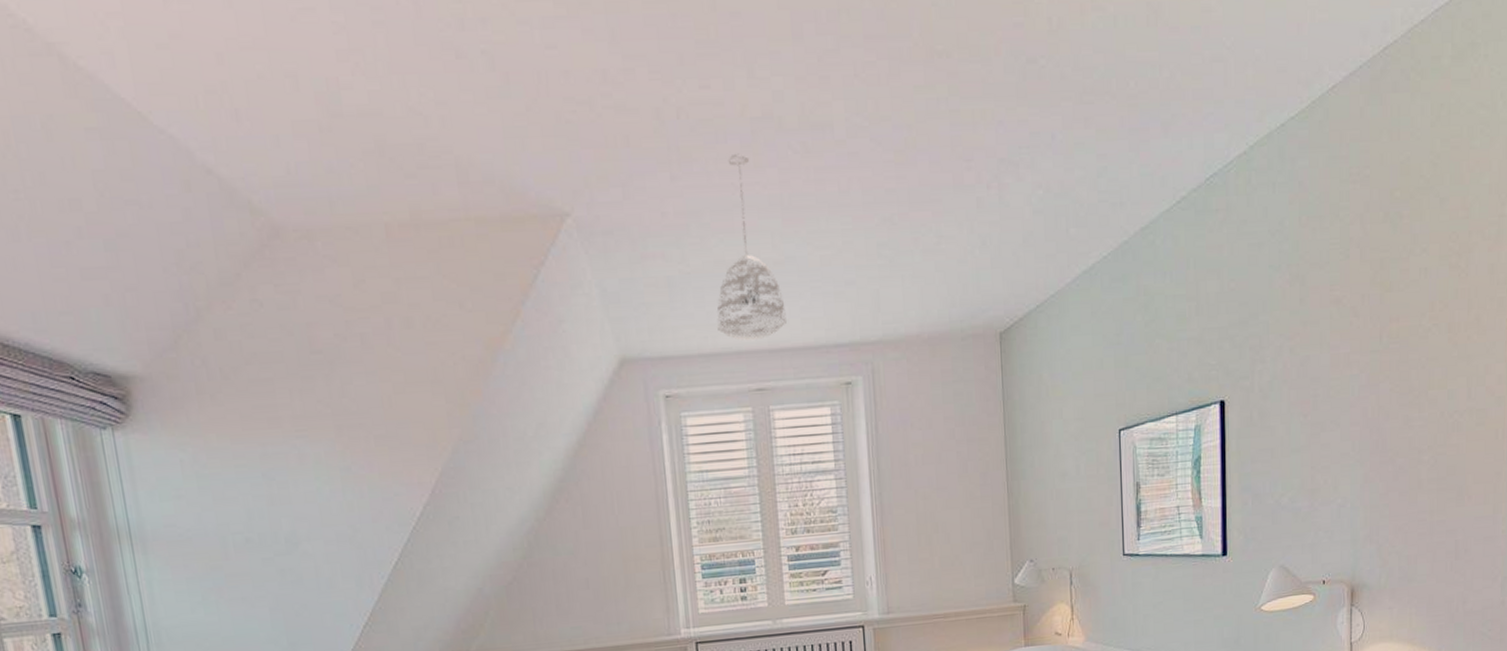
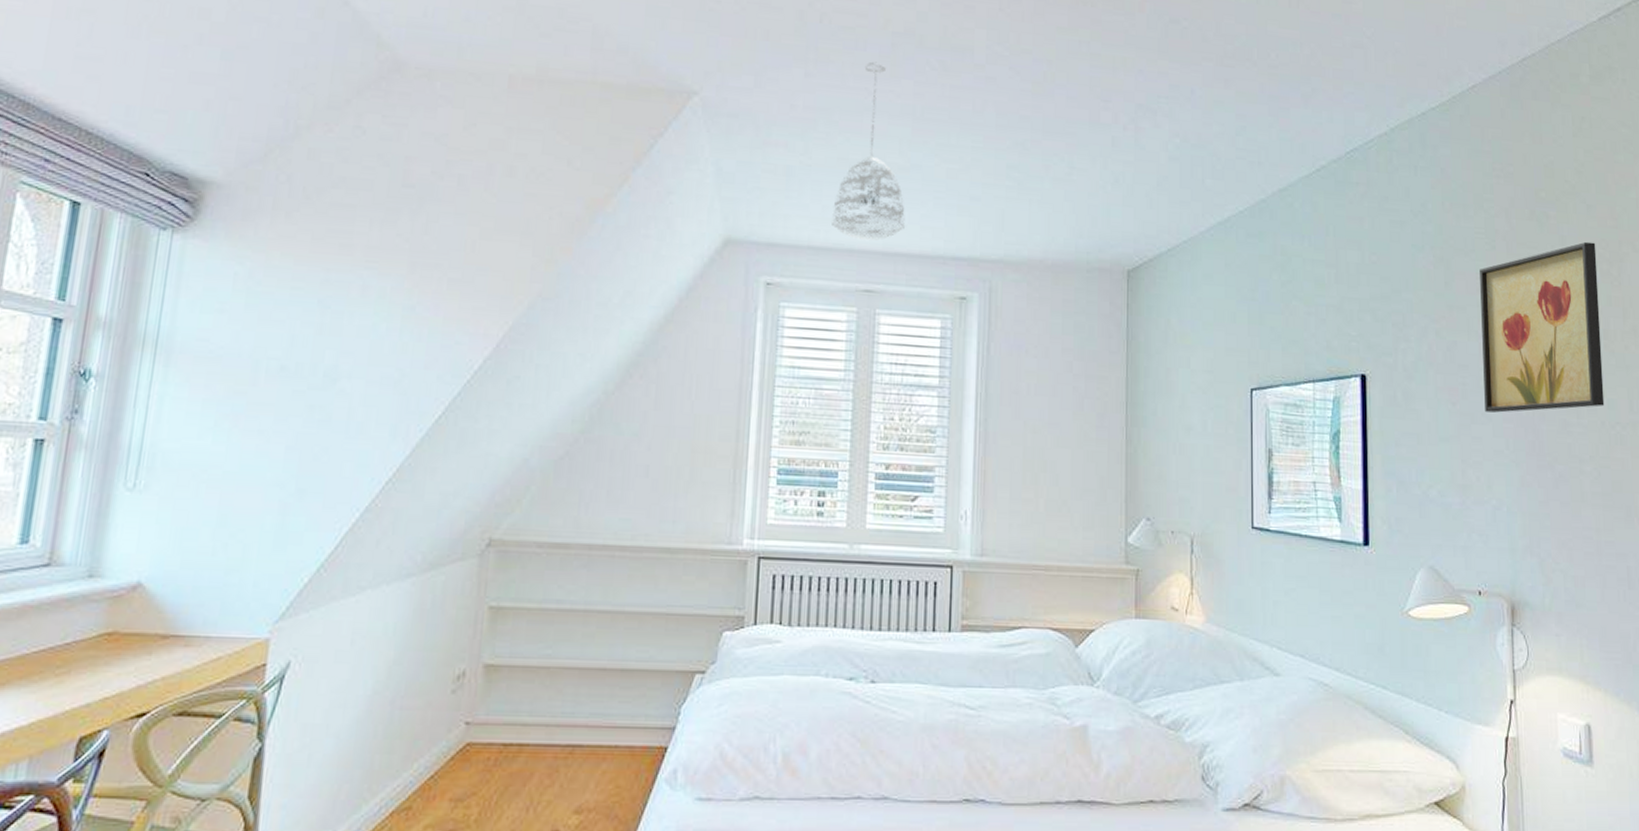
wall art: none [1333,236,1447,419] -> present [1480,241,1605,413]

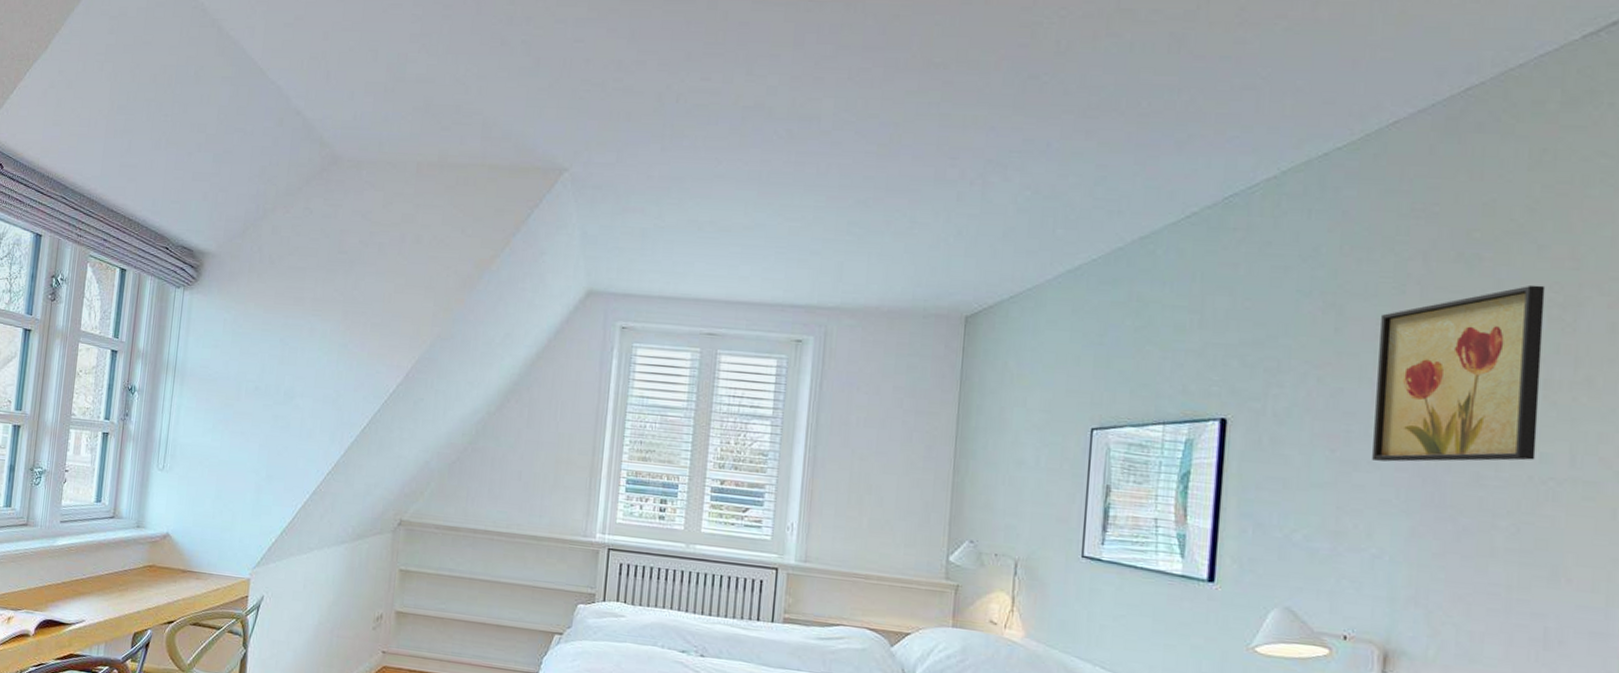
pendant lamp: present [832,61,905,241] -> none [681,134,748,291]

